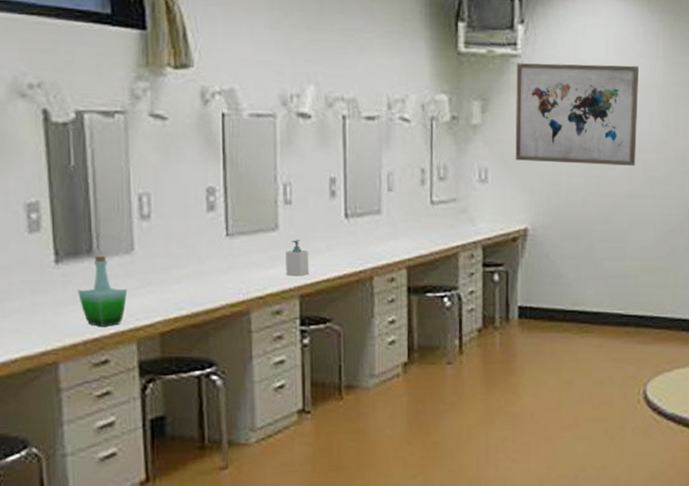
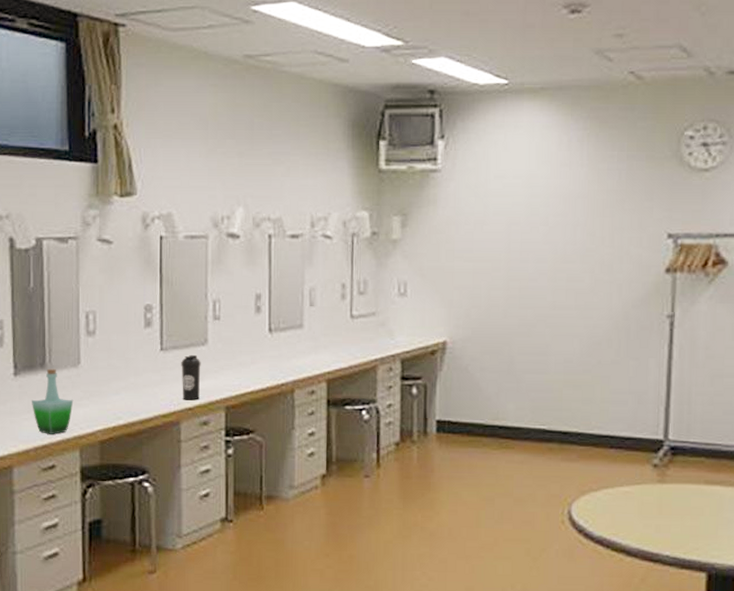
water bottle: none [249,240,272,289] -> present [181,354,201,401]
soap bottle: present [286,240,309,276] -> none [213,354,235,389]
wall art: present [515,63,639,166] -> none [434,175,562,277]

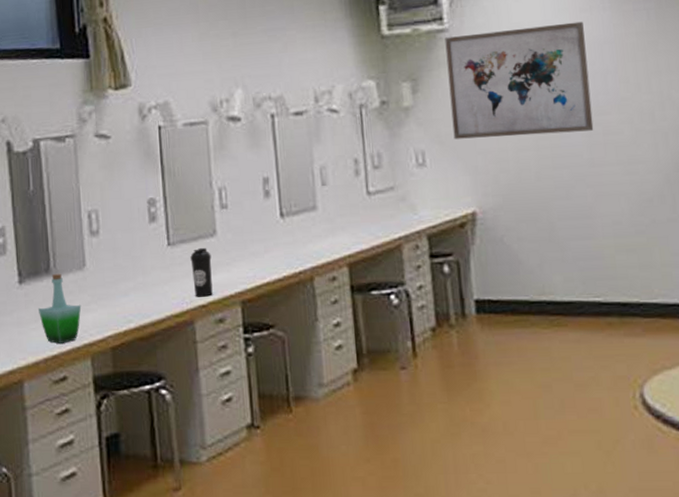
wall art: none [434,175,562,277] -> present [445,21,594,139]

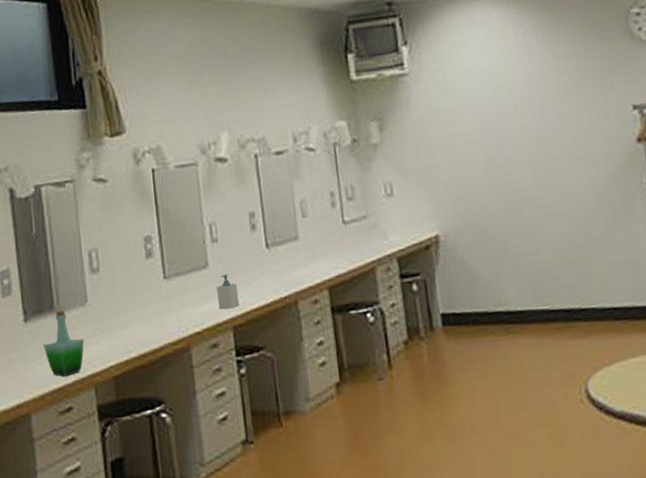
water bottle: present [190,247,213,297] -> none [185,279,207,325]
soap bottle: none [225,244,249,282] -> present [217,274,240,310]
wall art: present [445,21,594,139] -> none [406,64,537,171]

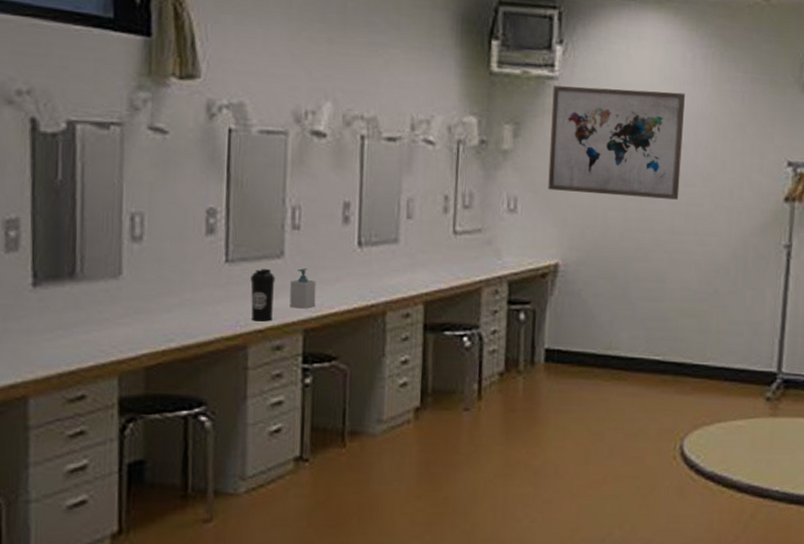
bottle: present [43,310,85,377] -> none [54,279,112,358]
water bottle: none [185,279,207,325] -> present [250,268,276,322]
wall art: none [406,64,537,171] -> present [548,85,685,200]

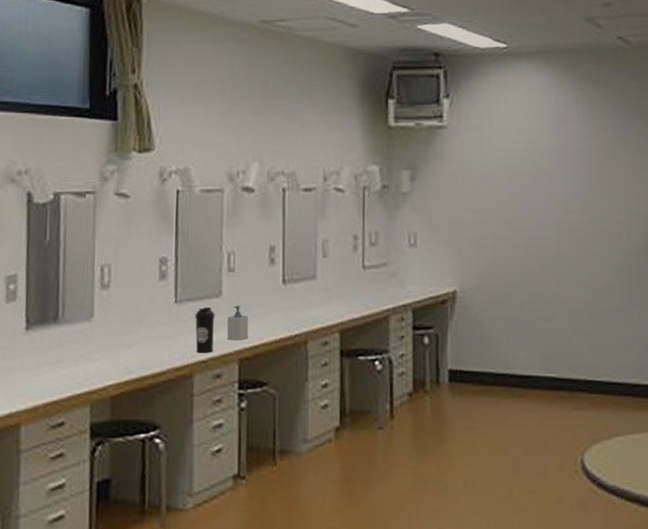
wall art: present [548,85,685,200] -> none [443,131,562,227]

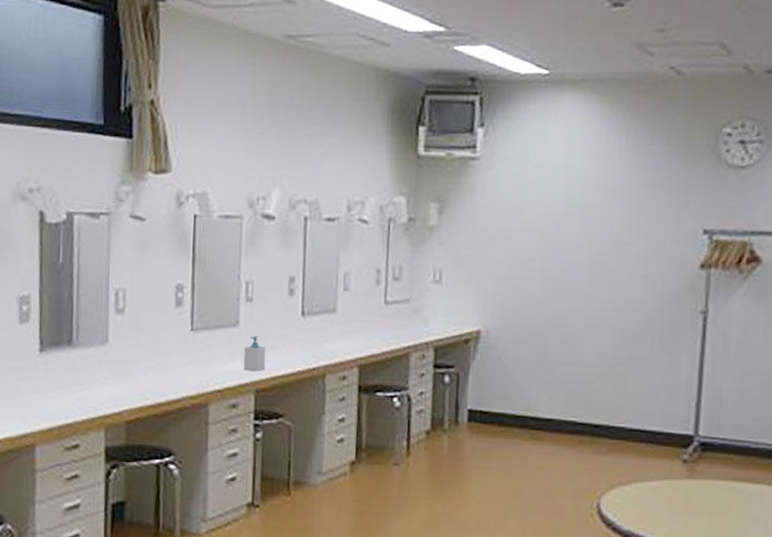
water bottle: present [195,306,215,353] -> none [211,335,232,383]

